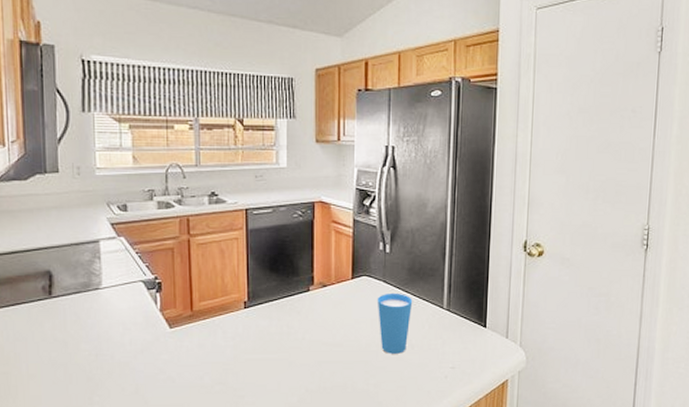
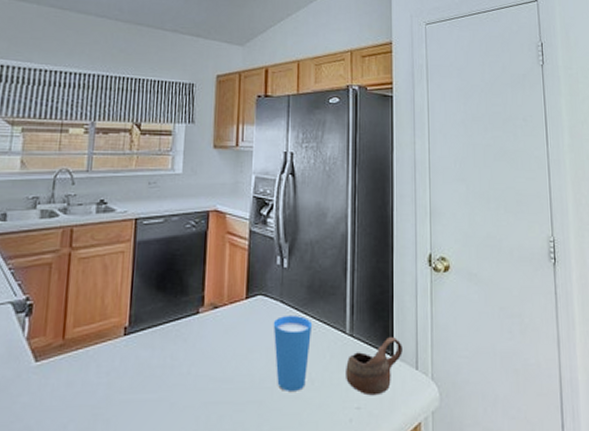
cup: none [442,312,495,358] -> present [346,337,402,396]

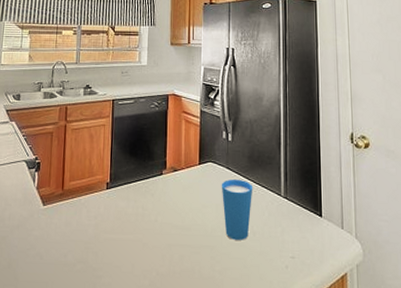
cup: present [346,337,402,396] -> none [282,201,330,248]

